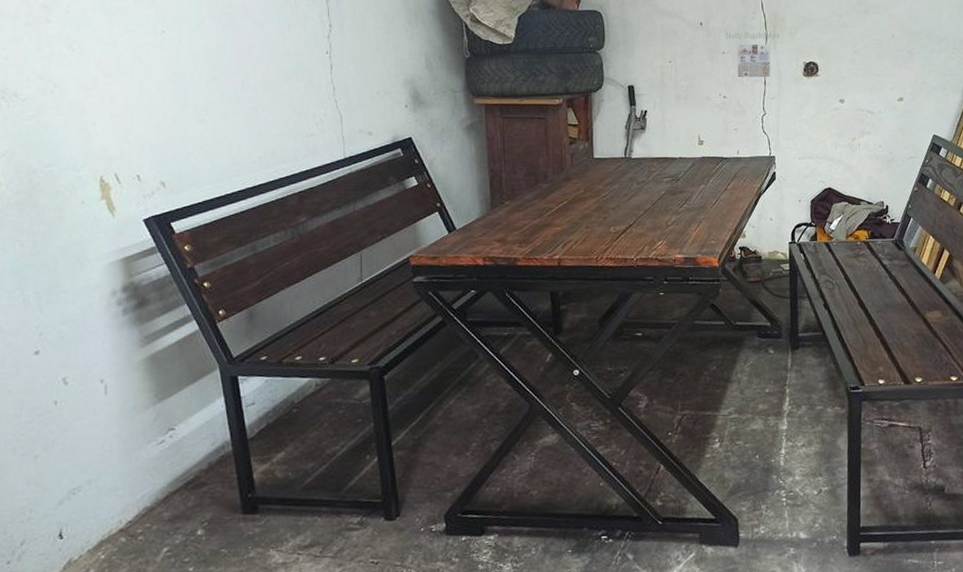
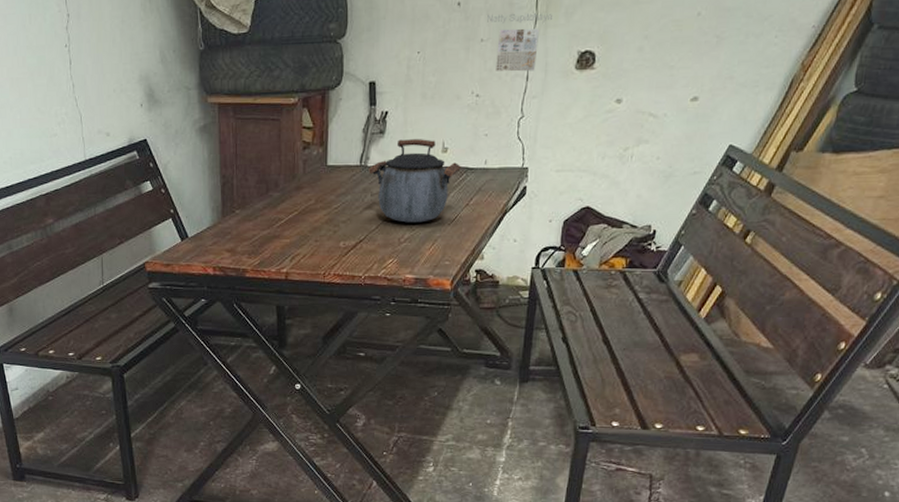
kettle: none [633,133,717,207] -> present [369,139,461,223]

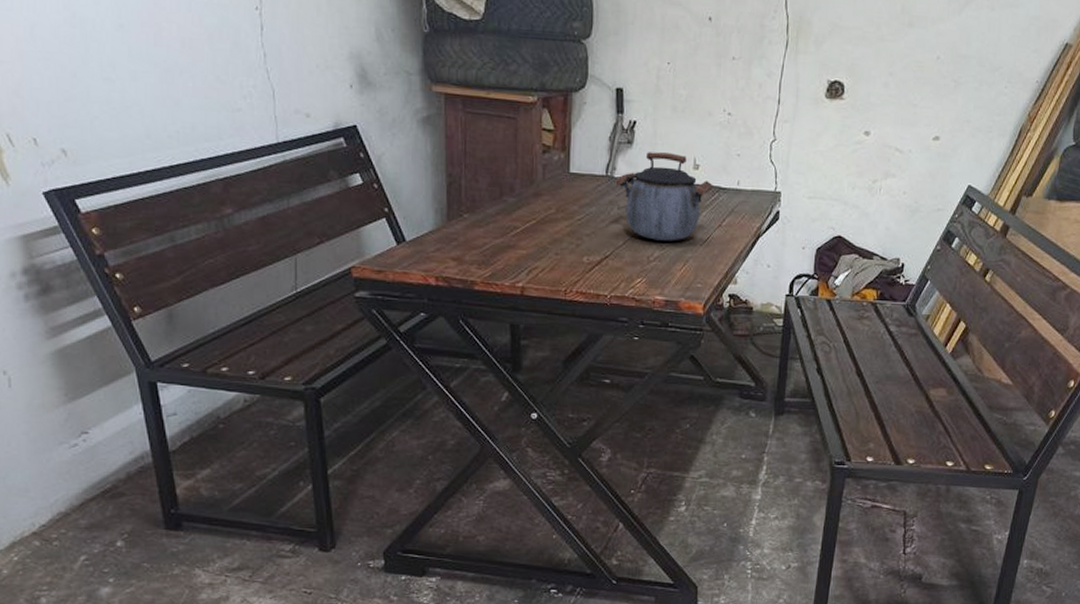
calendar: present [487,13,552,72] -> none [739,33,802,95]

